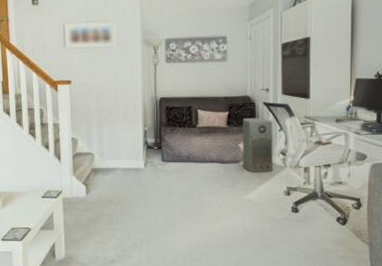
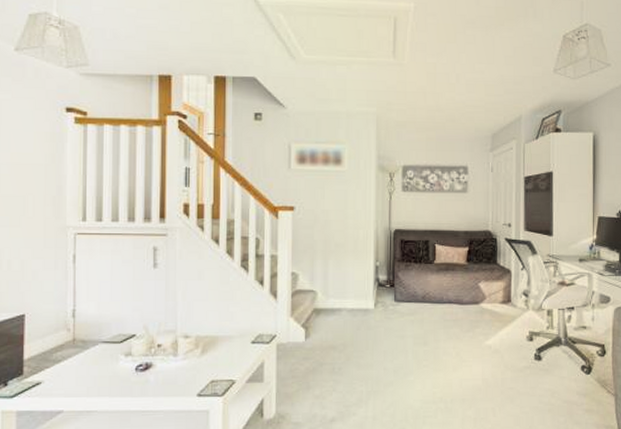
air purifier: present [242,117,273,173] -> none [482,254,515,315]

